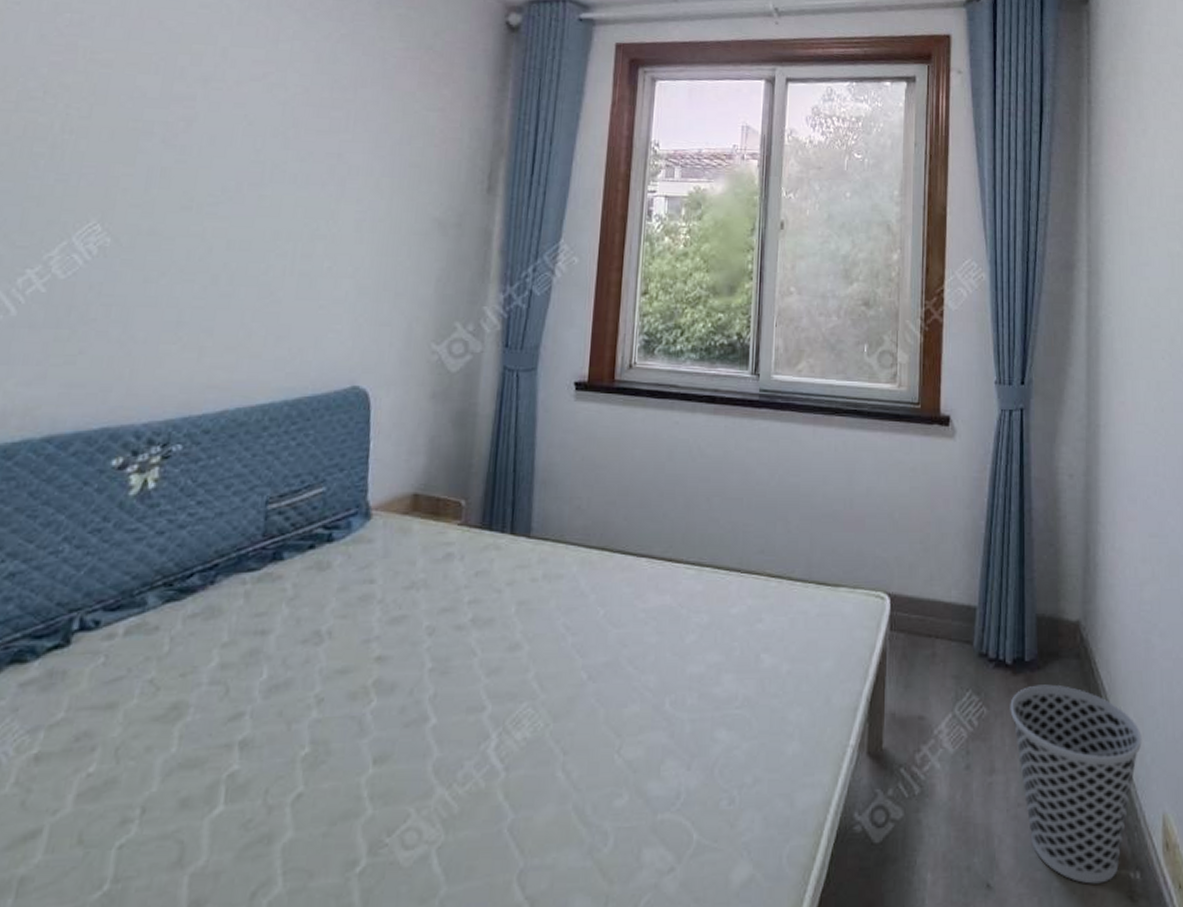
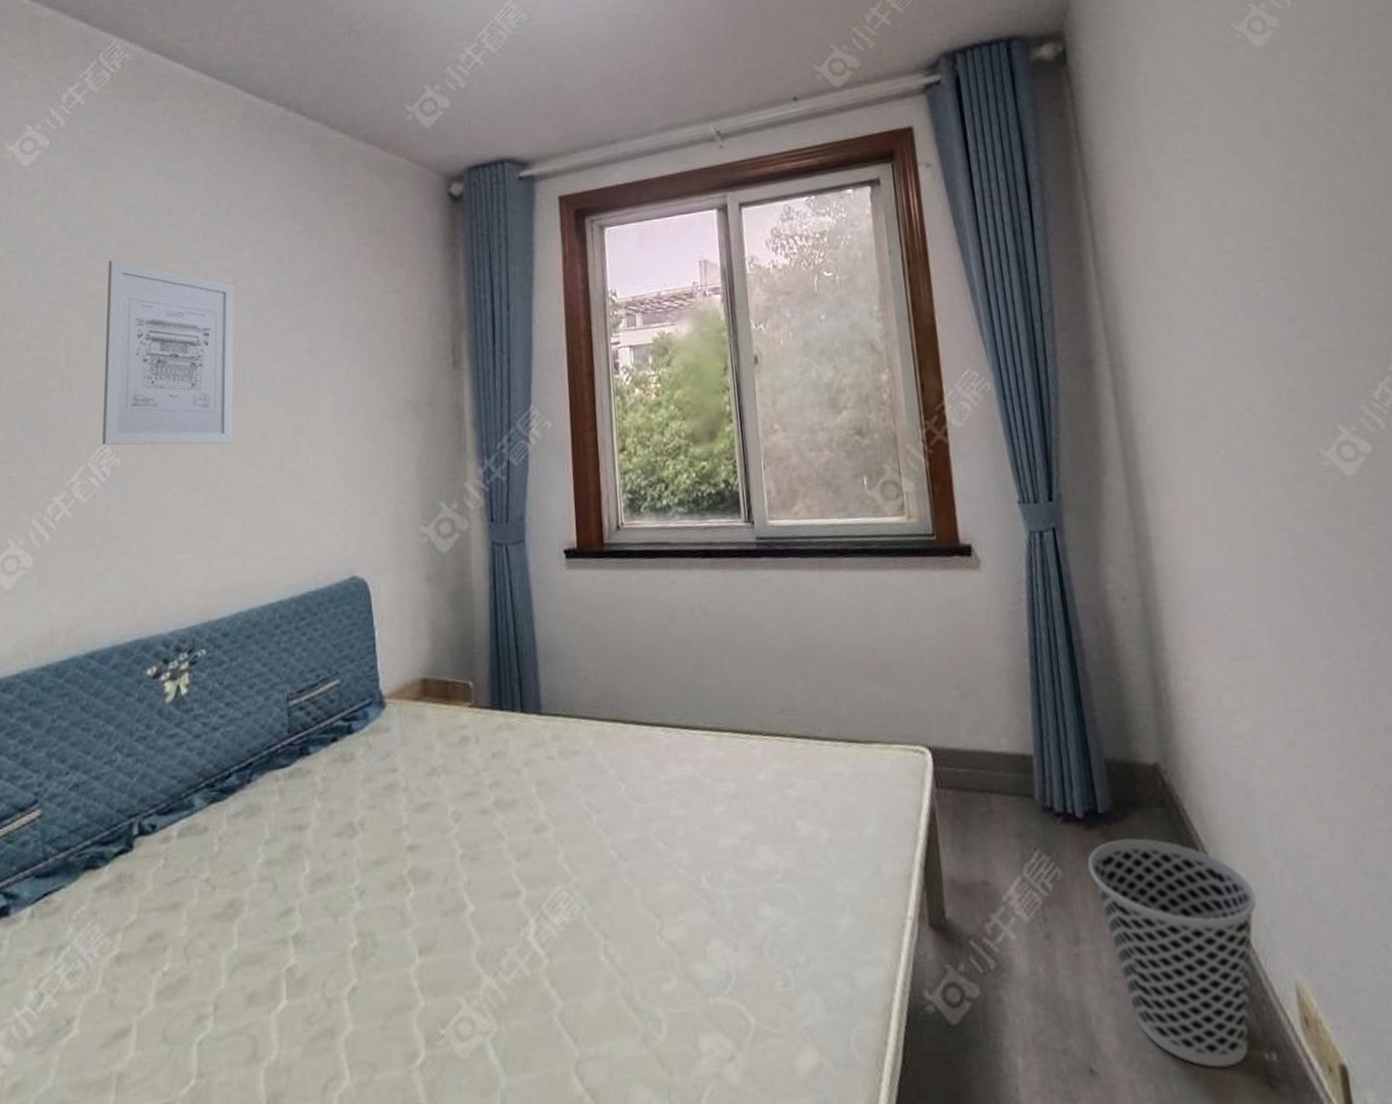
wall art: none [92,30,265,238] -> present [102,260,234,446]

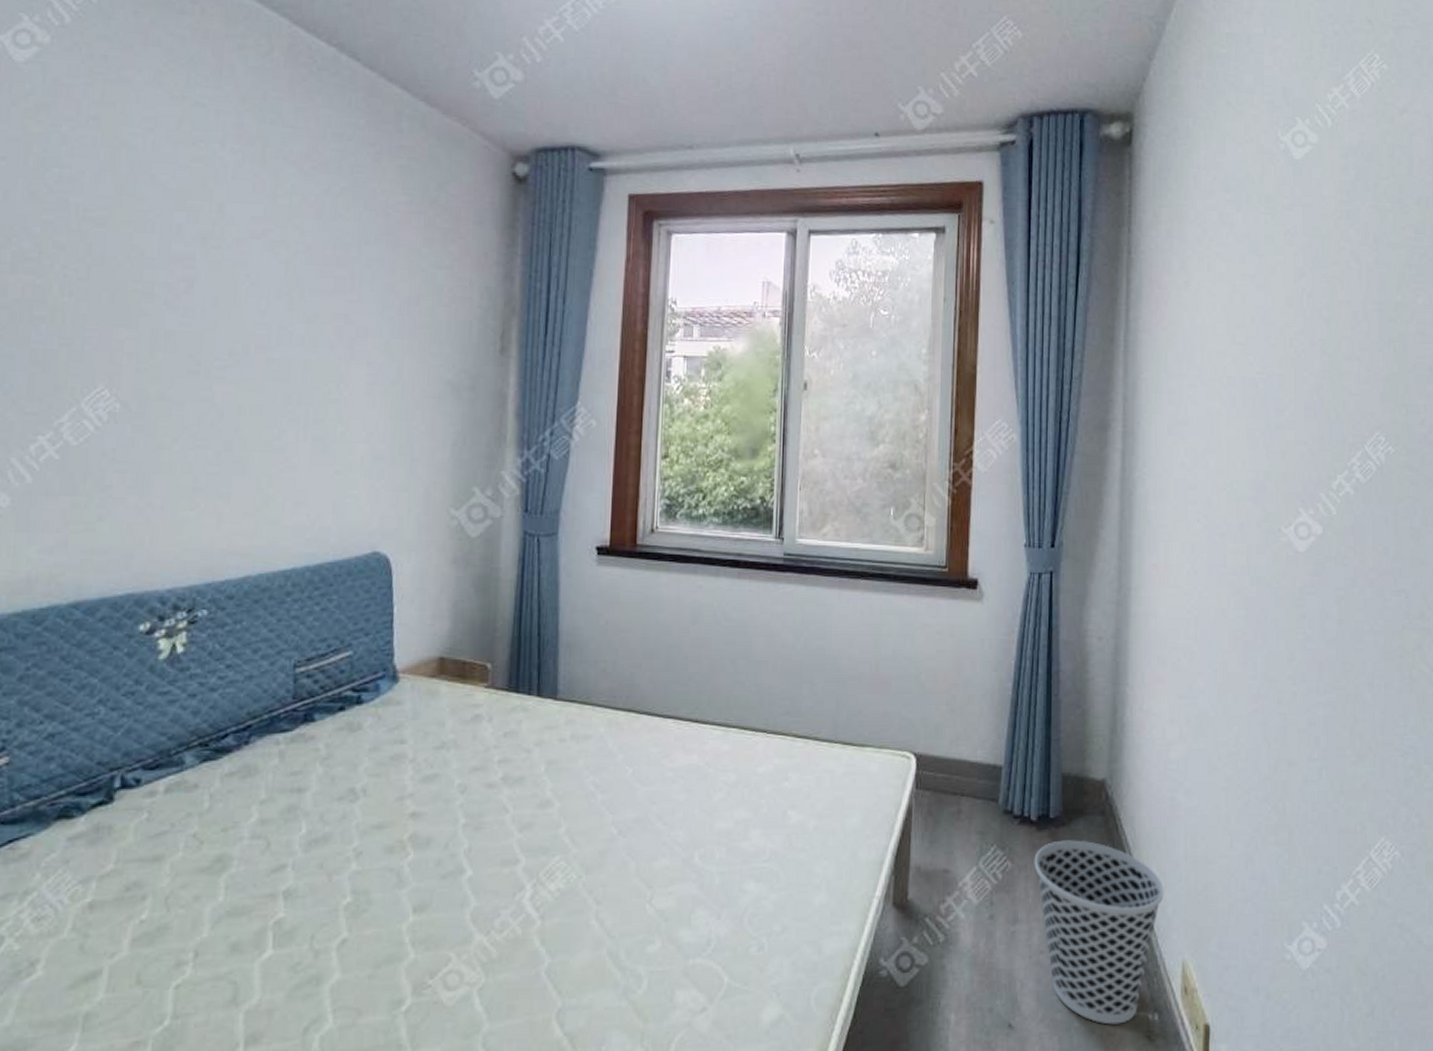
wall art: present [102,260,234,446] -> none [99,186,265,403]

